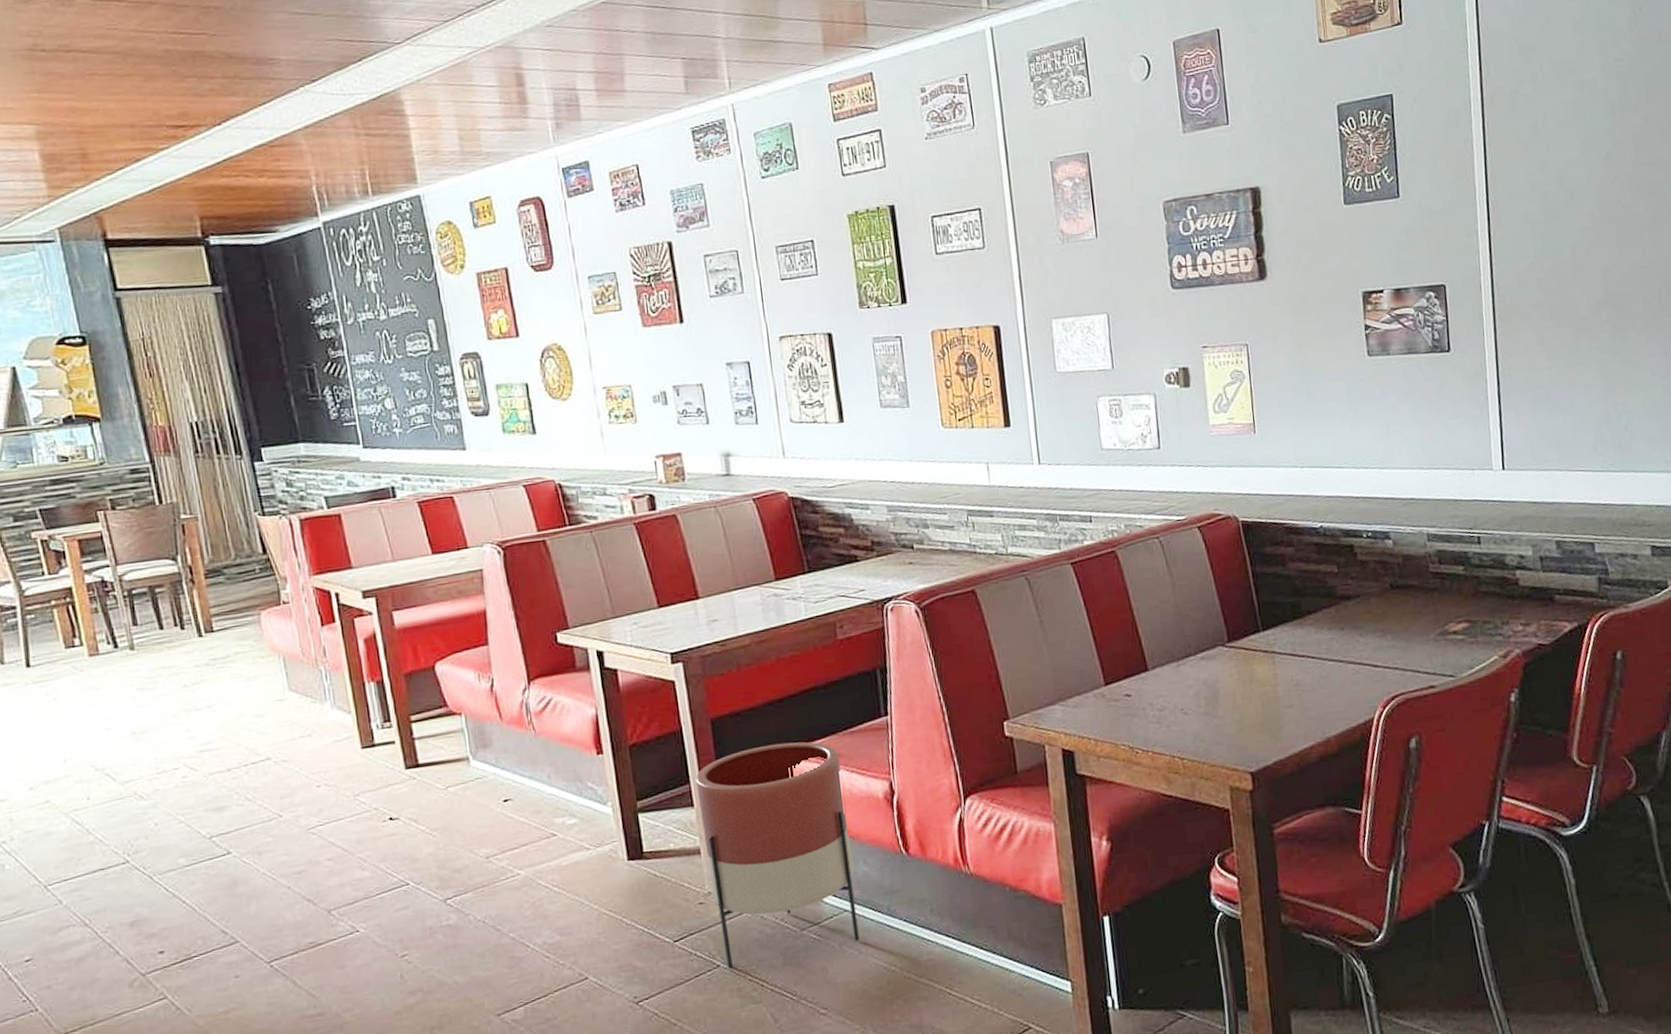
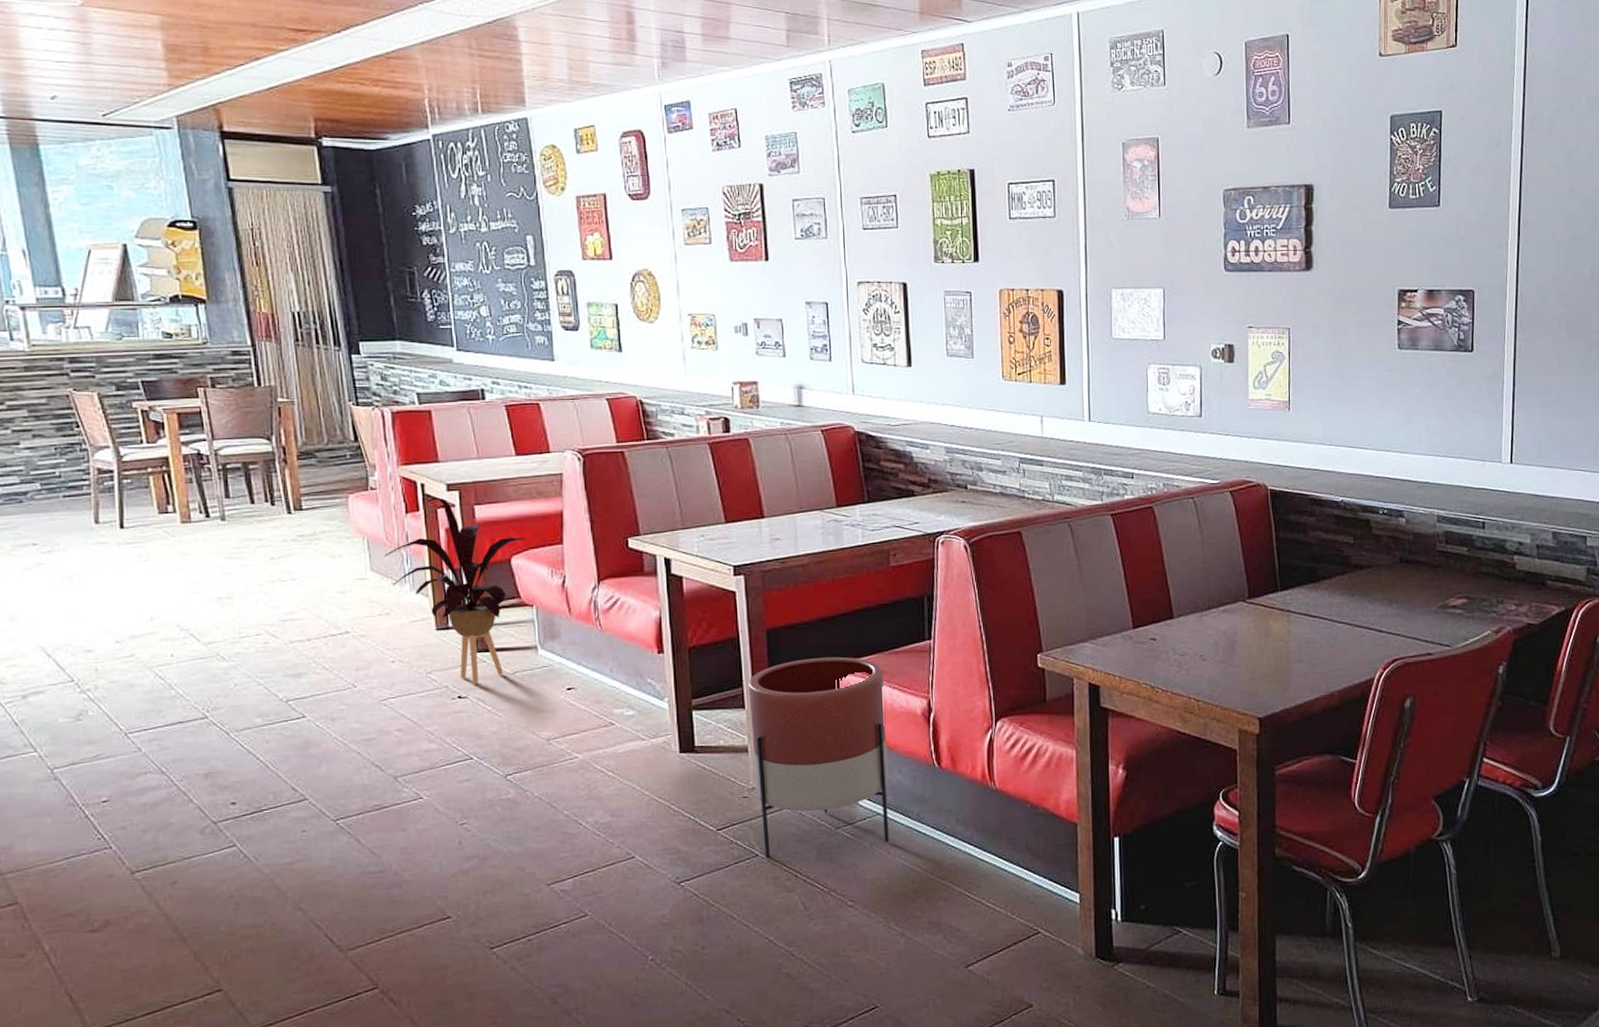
house plant: none [301,606,449,805] -> present [383,497,526,685]

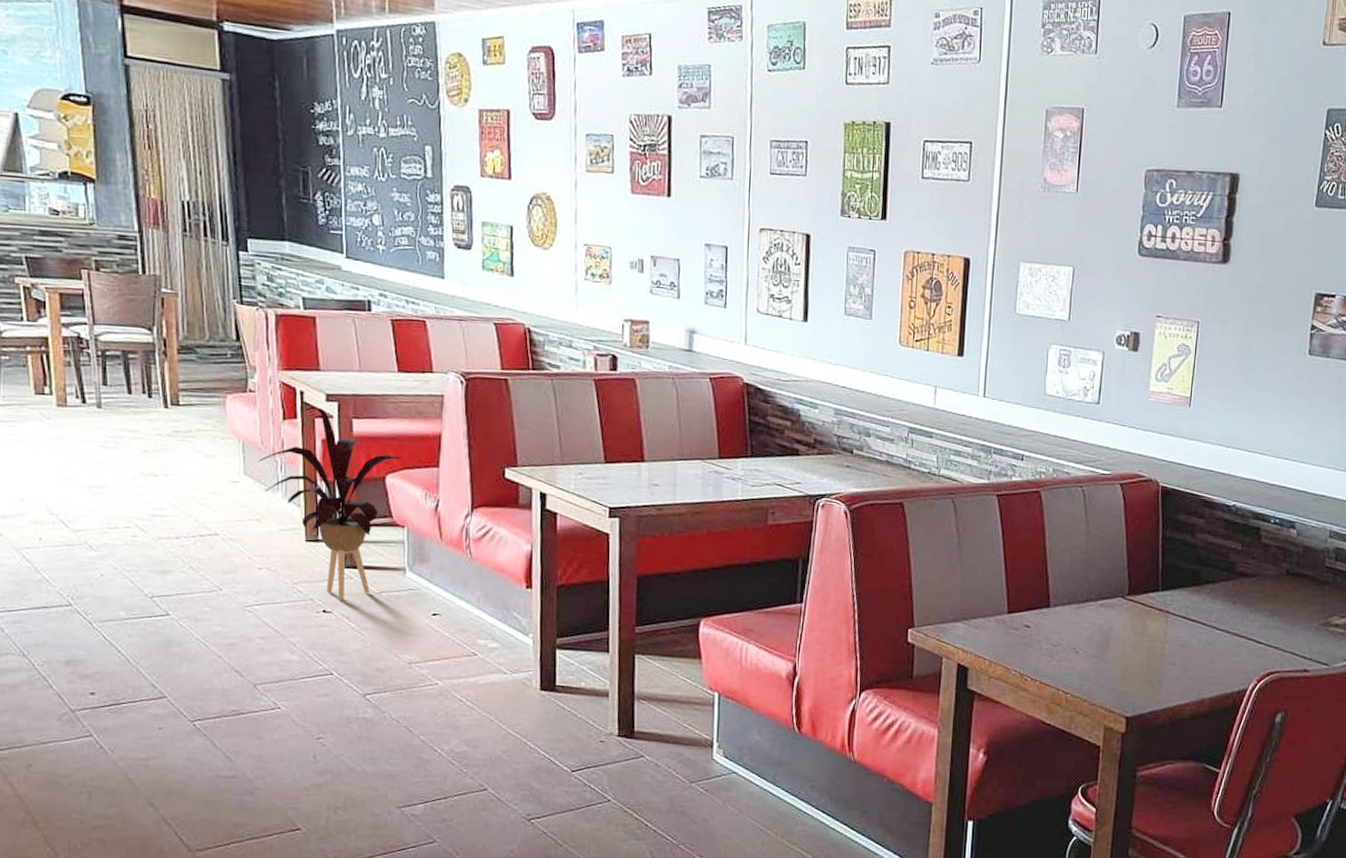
planter: present [748,656,889,859] -> none [613,609,751,806]

